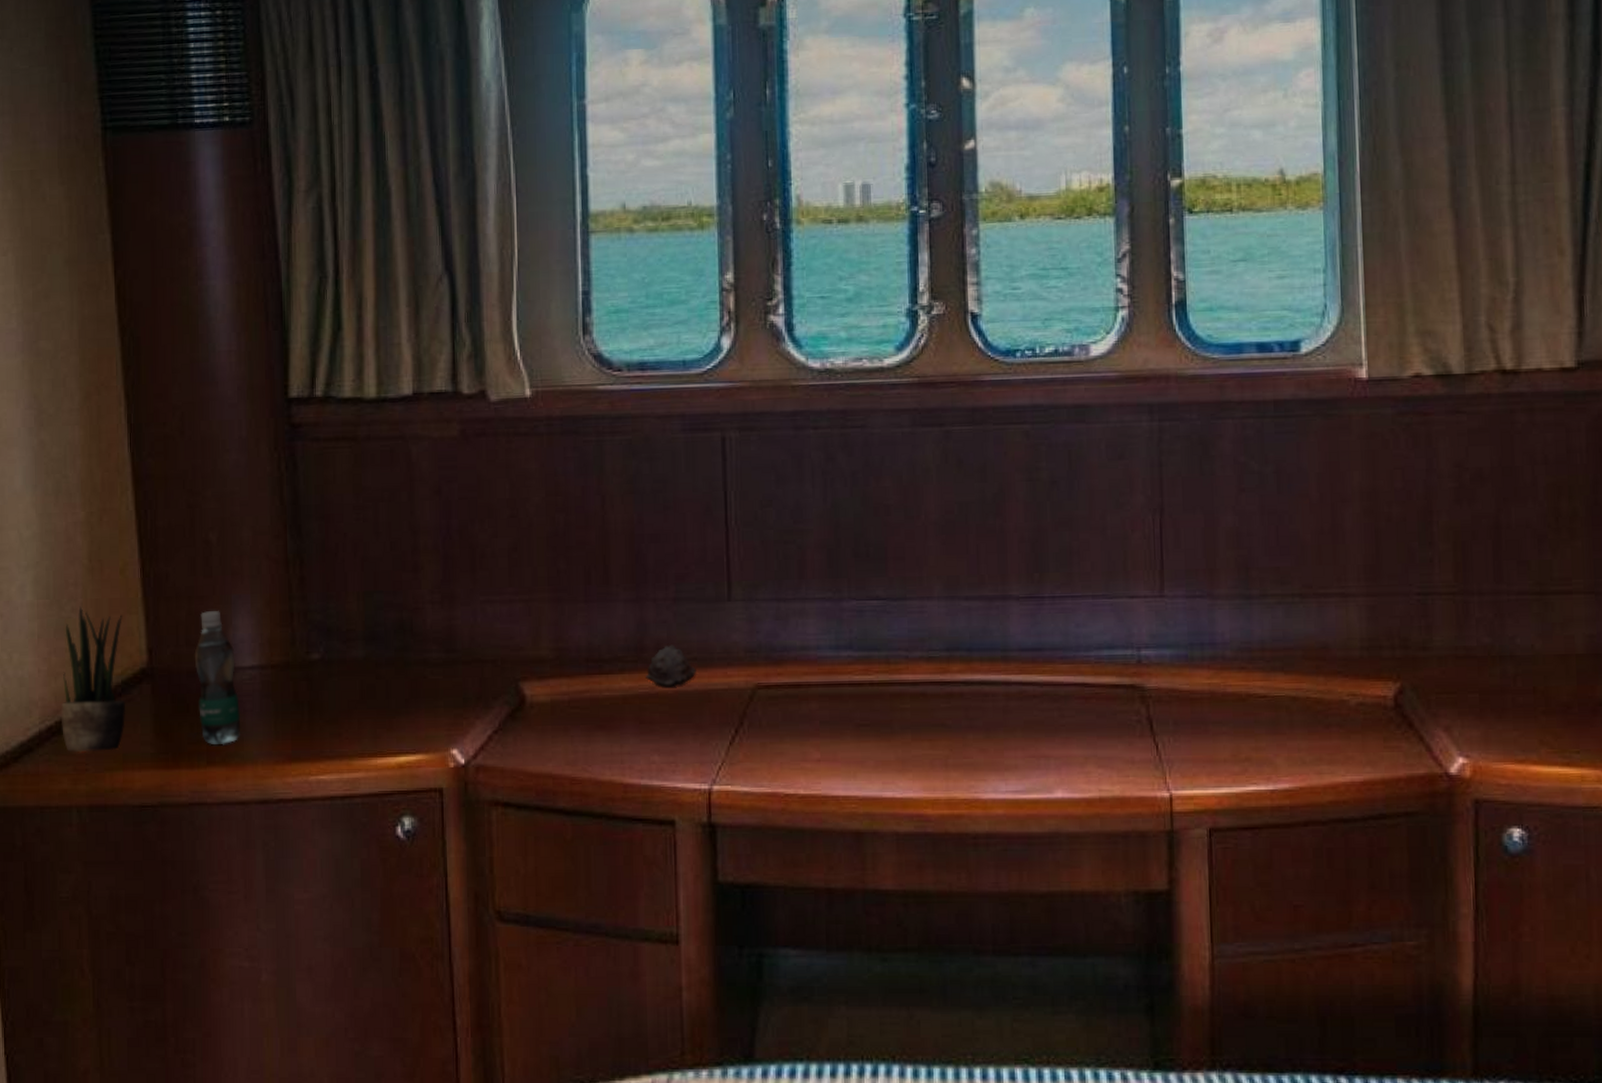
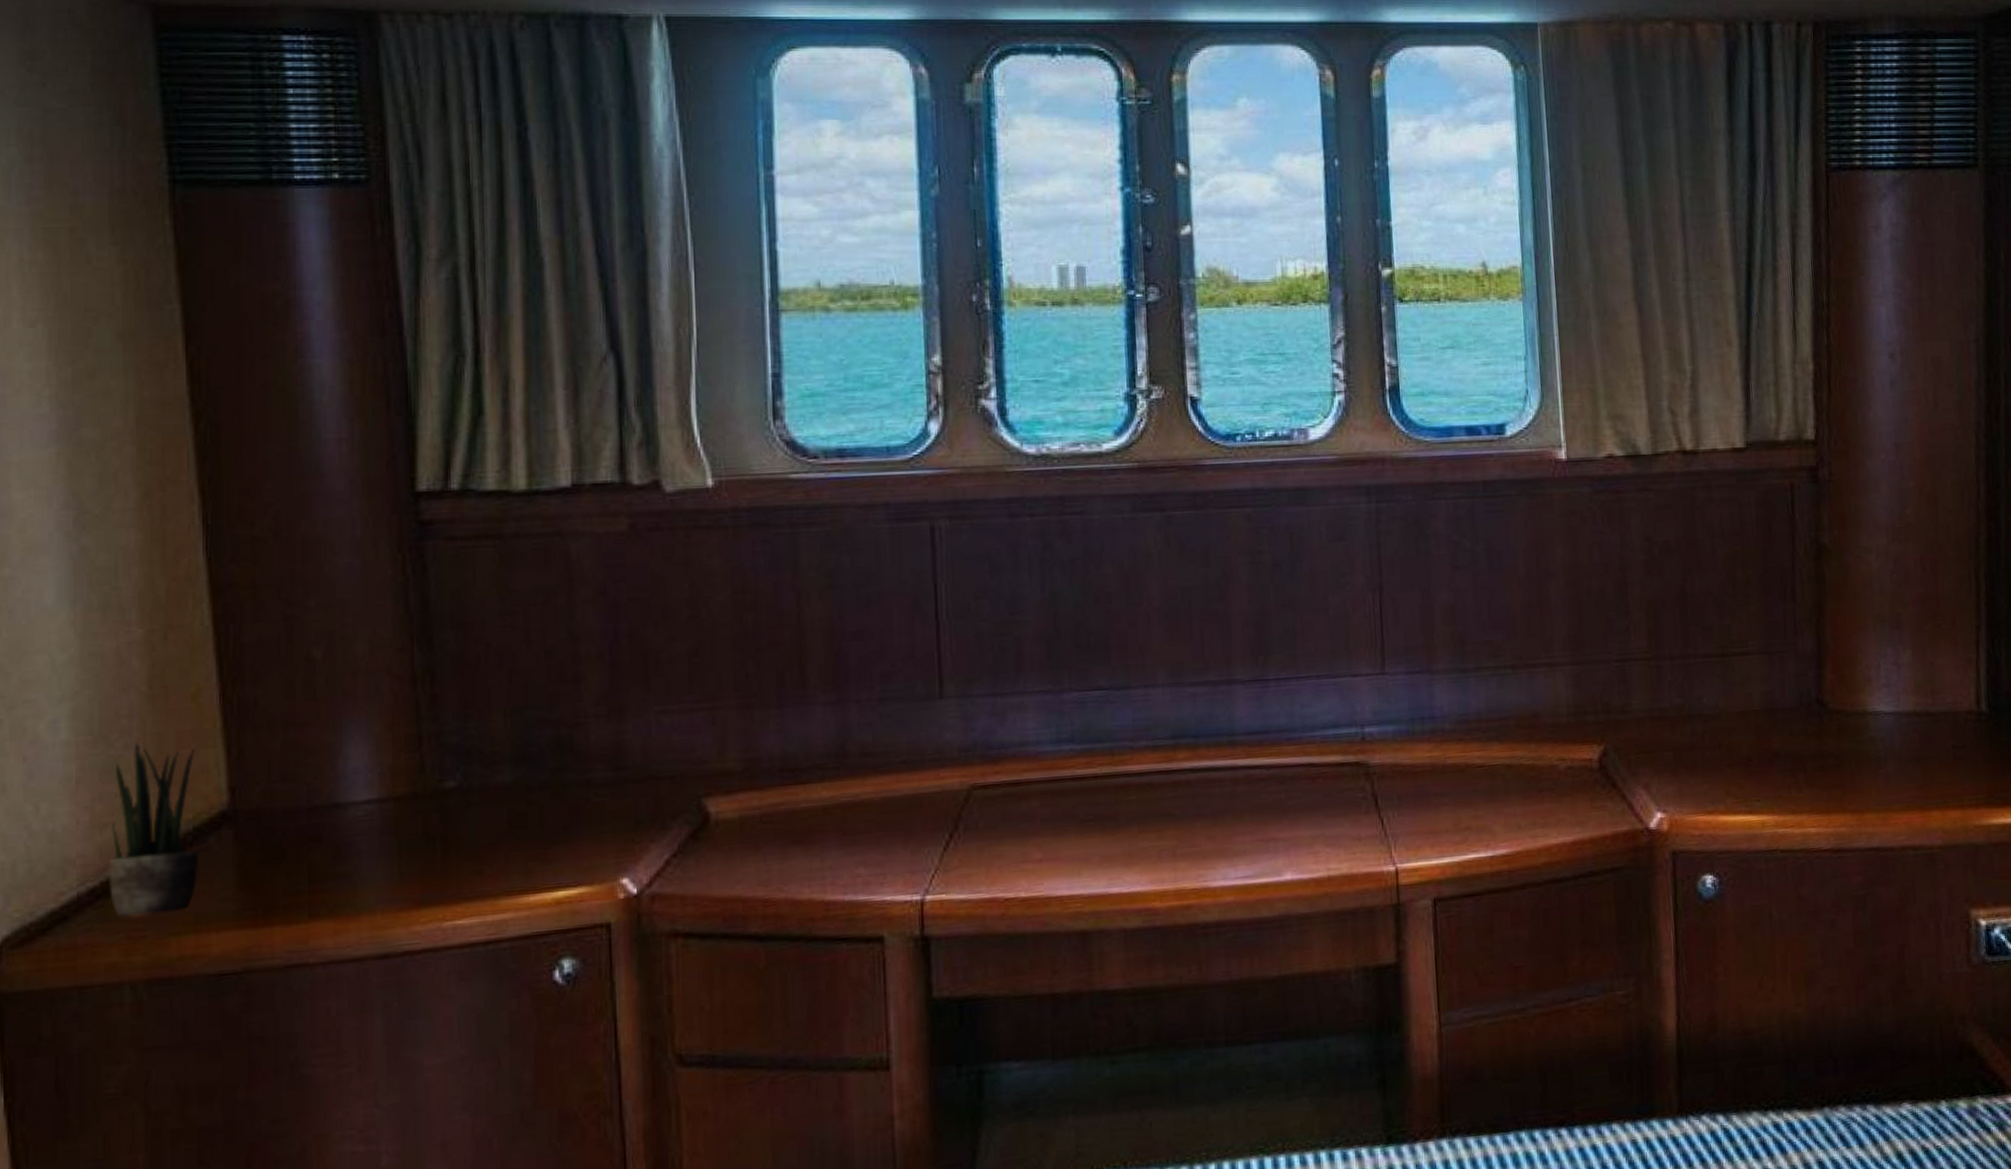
bottle: present [194,611,241,745] -> none [292,738,354,895]
seashell: present [646,644,696,687] -> none [849,748,906,794]

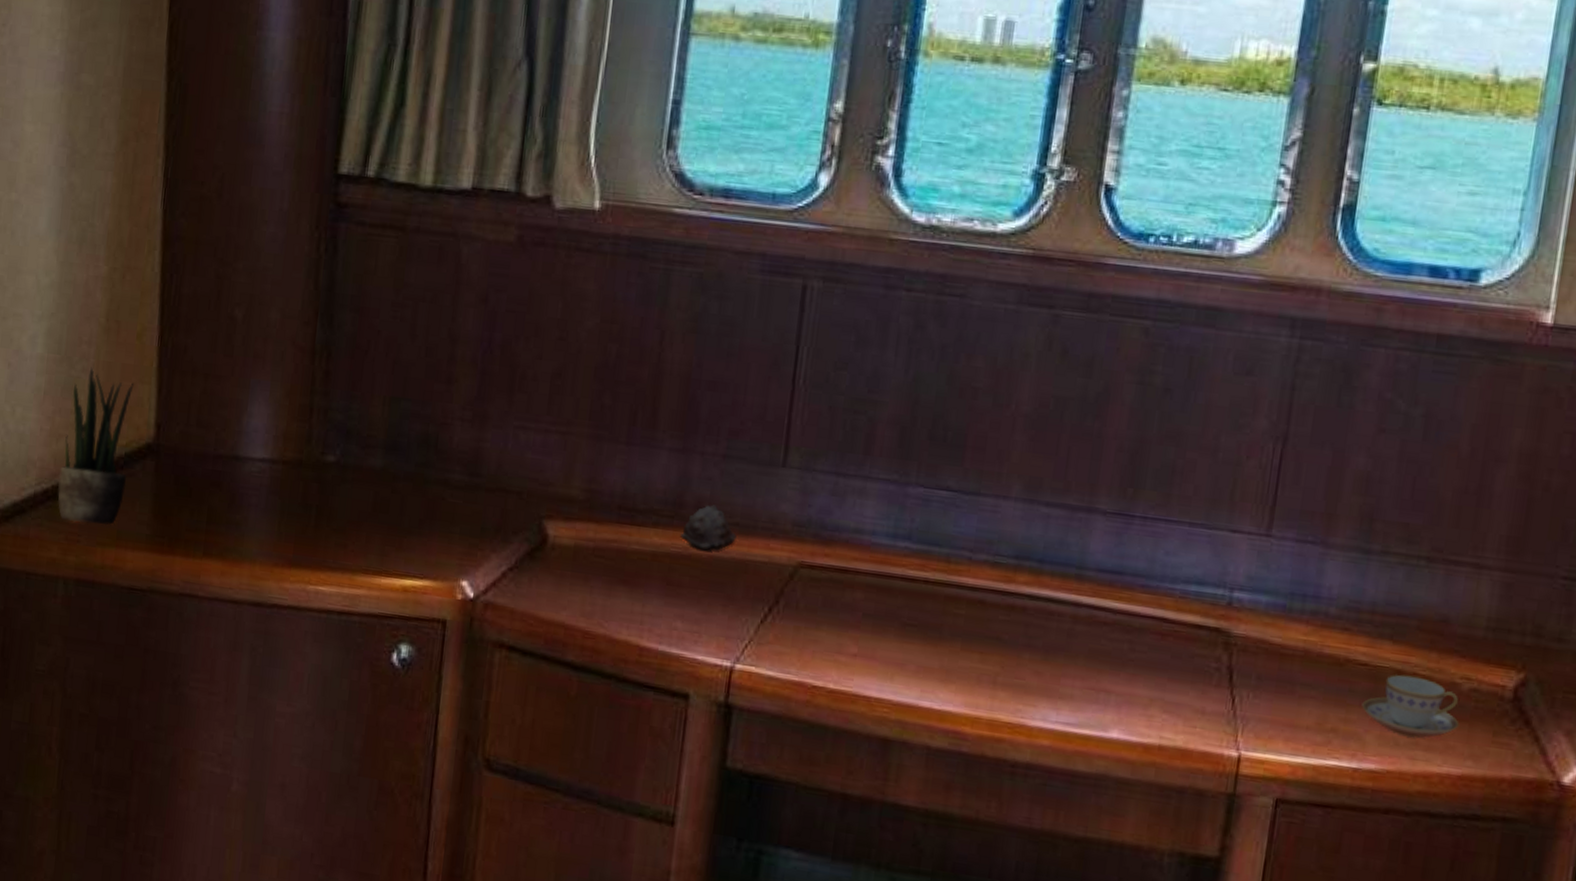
seashell: none [849,748,906,794] -> present [680,504,737,551]
teacup: none [1486,766,1564,819] -> present [1361,674,1459,738]

